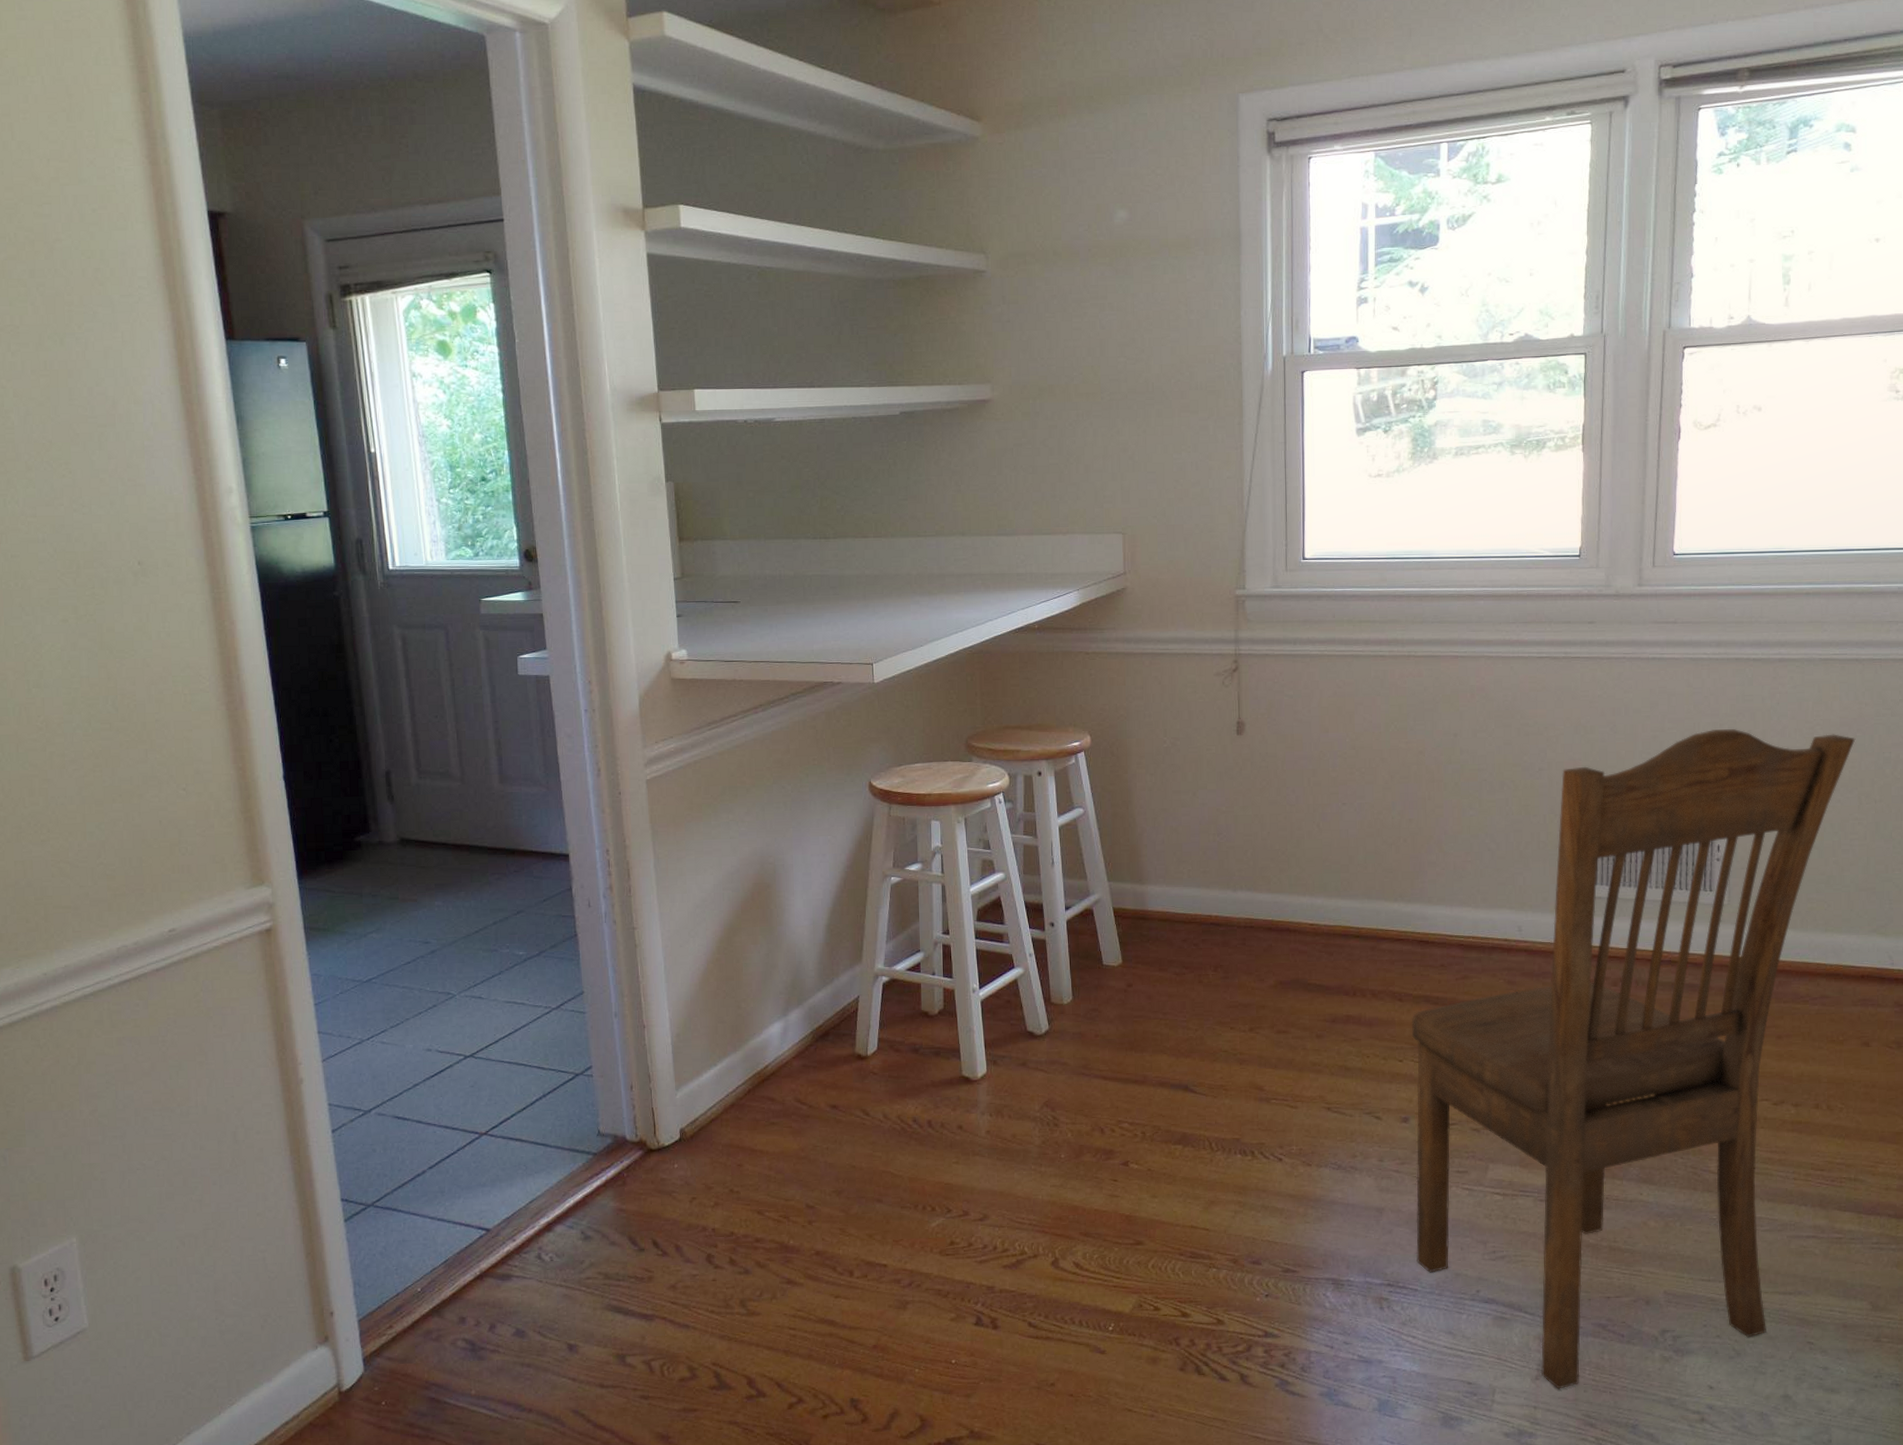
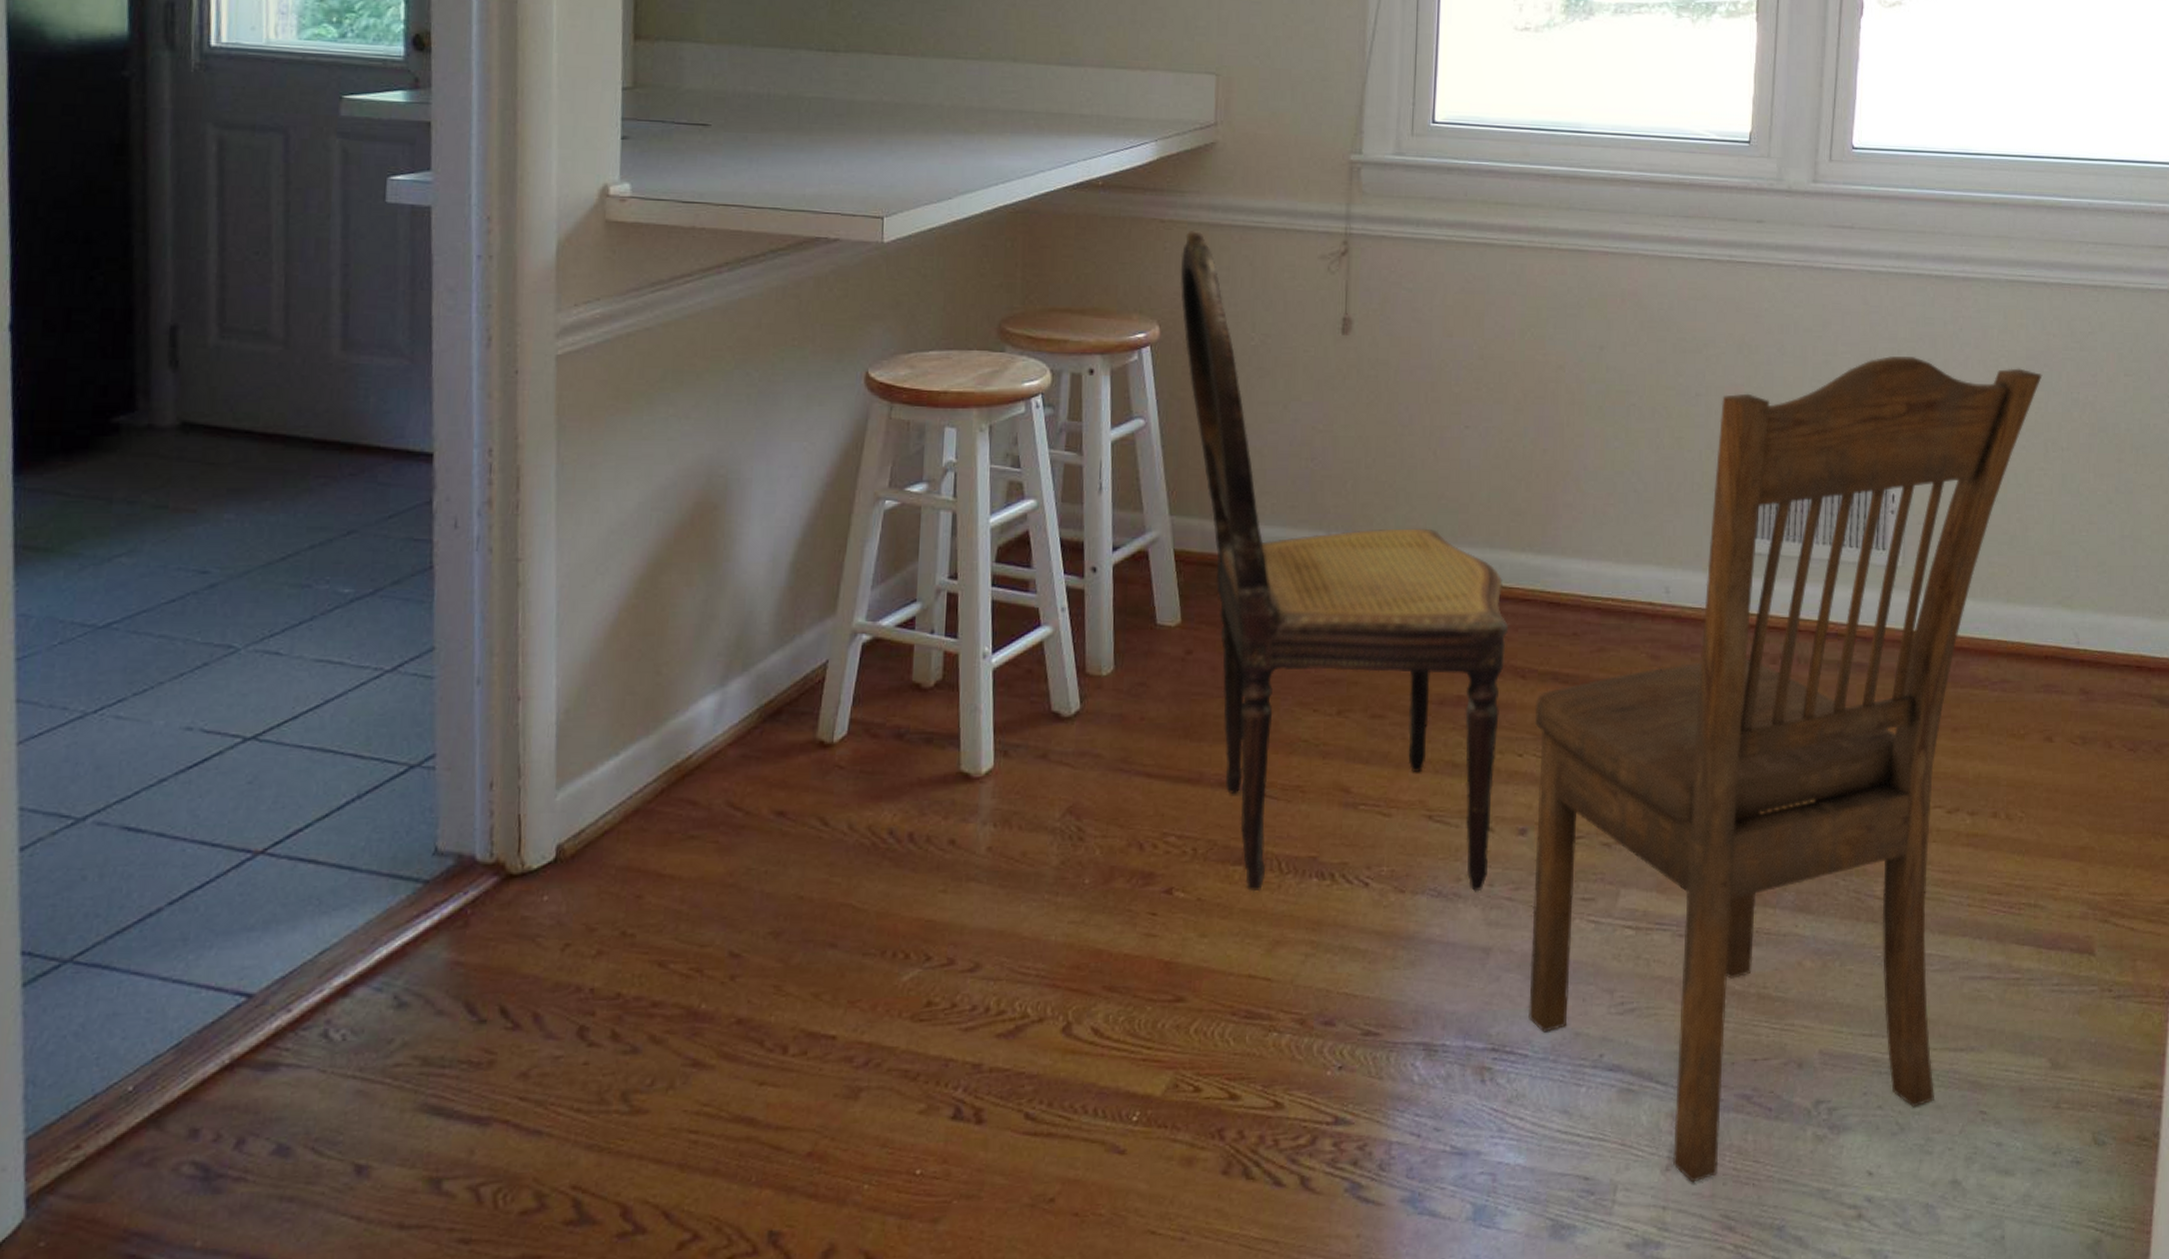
dining chair: none [1103,658,1387,1166] -> present [1179,229,1509,892]

